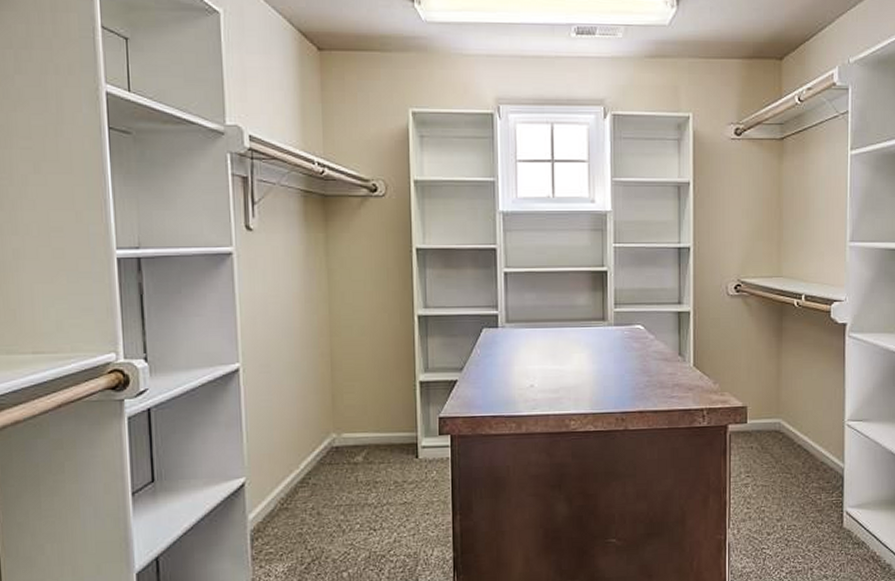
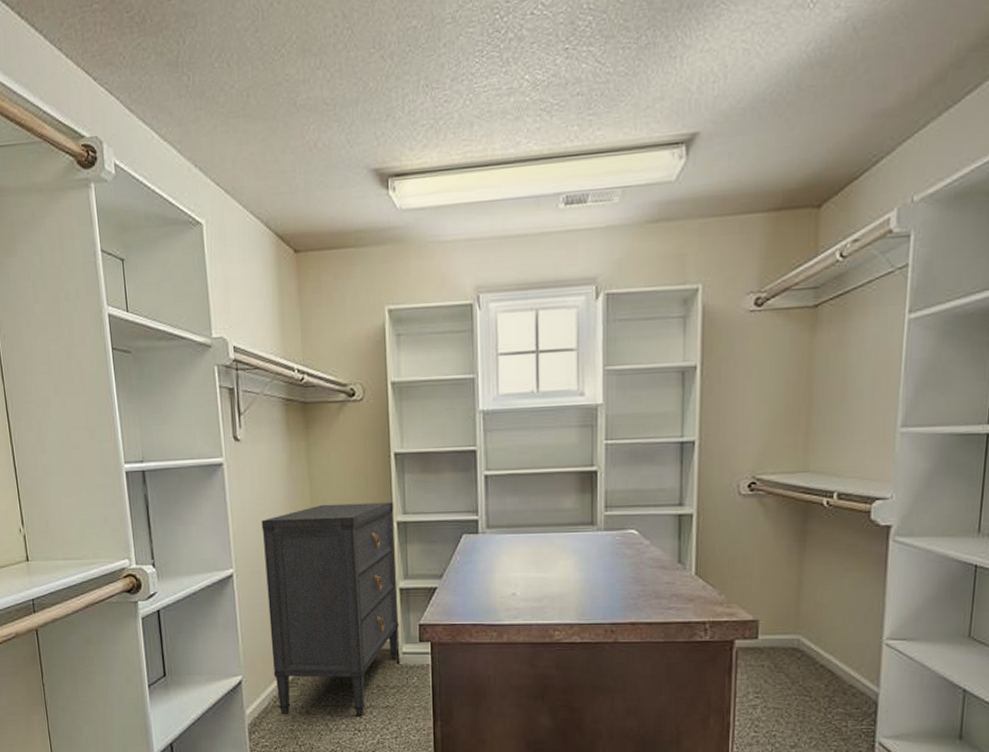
dresser: none [273,296,418,517] -> present [261,502,399,716]

